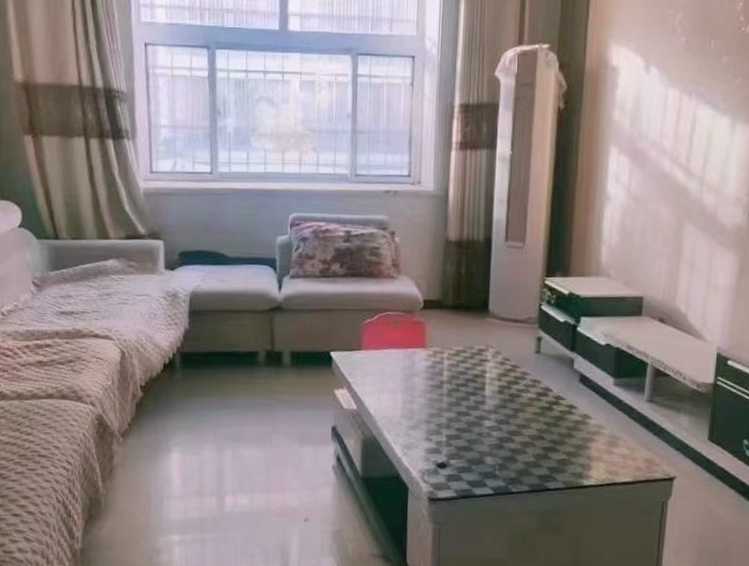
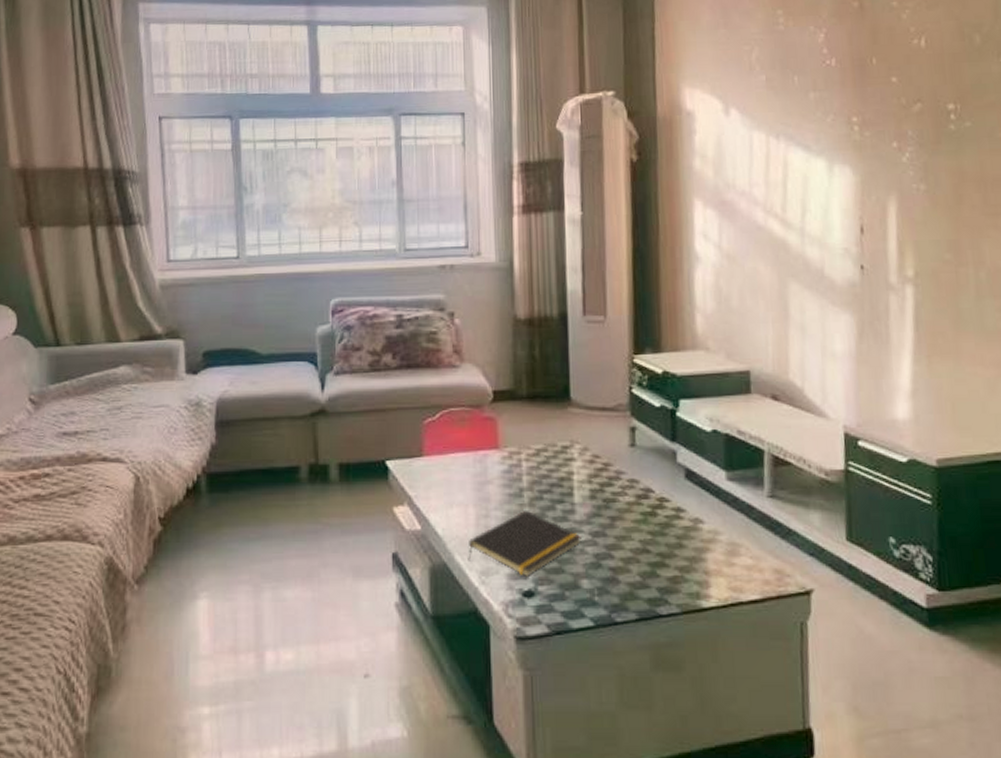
notepad: none [394,398,489,452] -> present [468,509,582,576]

